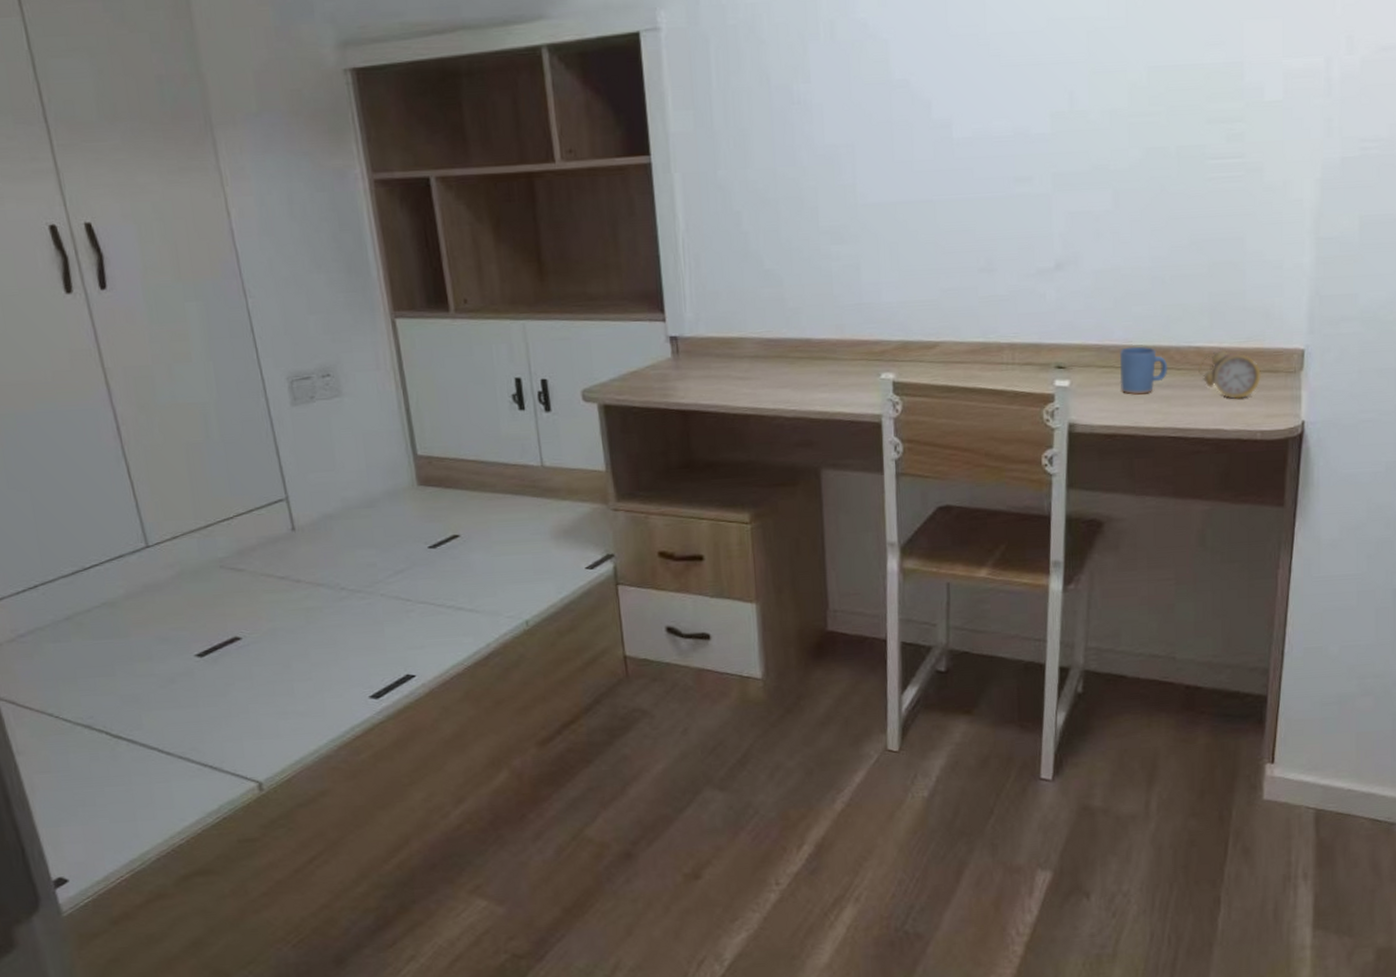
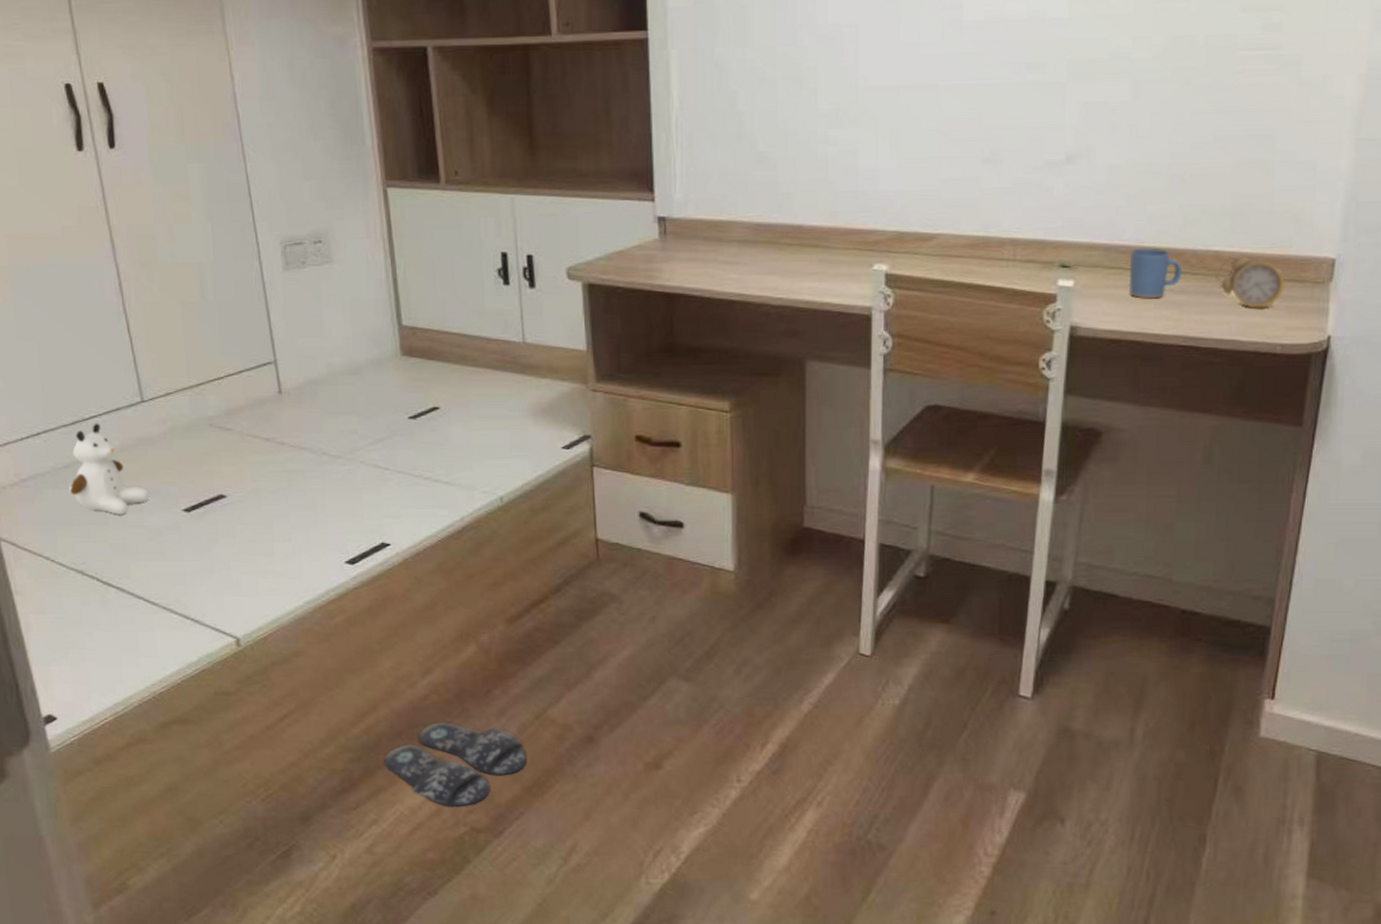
stuffed animal: none [71,572,159,665] -> present [69,423,149,515]
slippers: none [418,850,565,935] -> present [383,721,527,806]

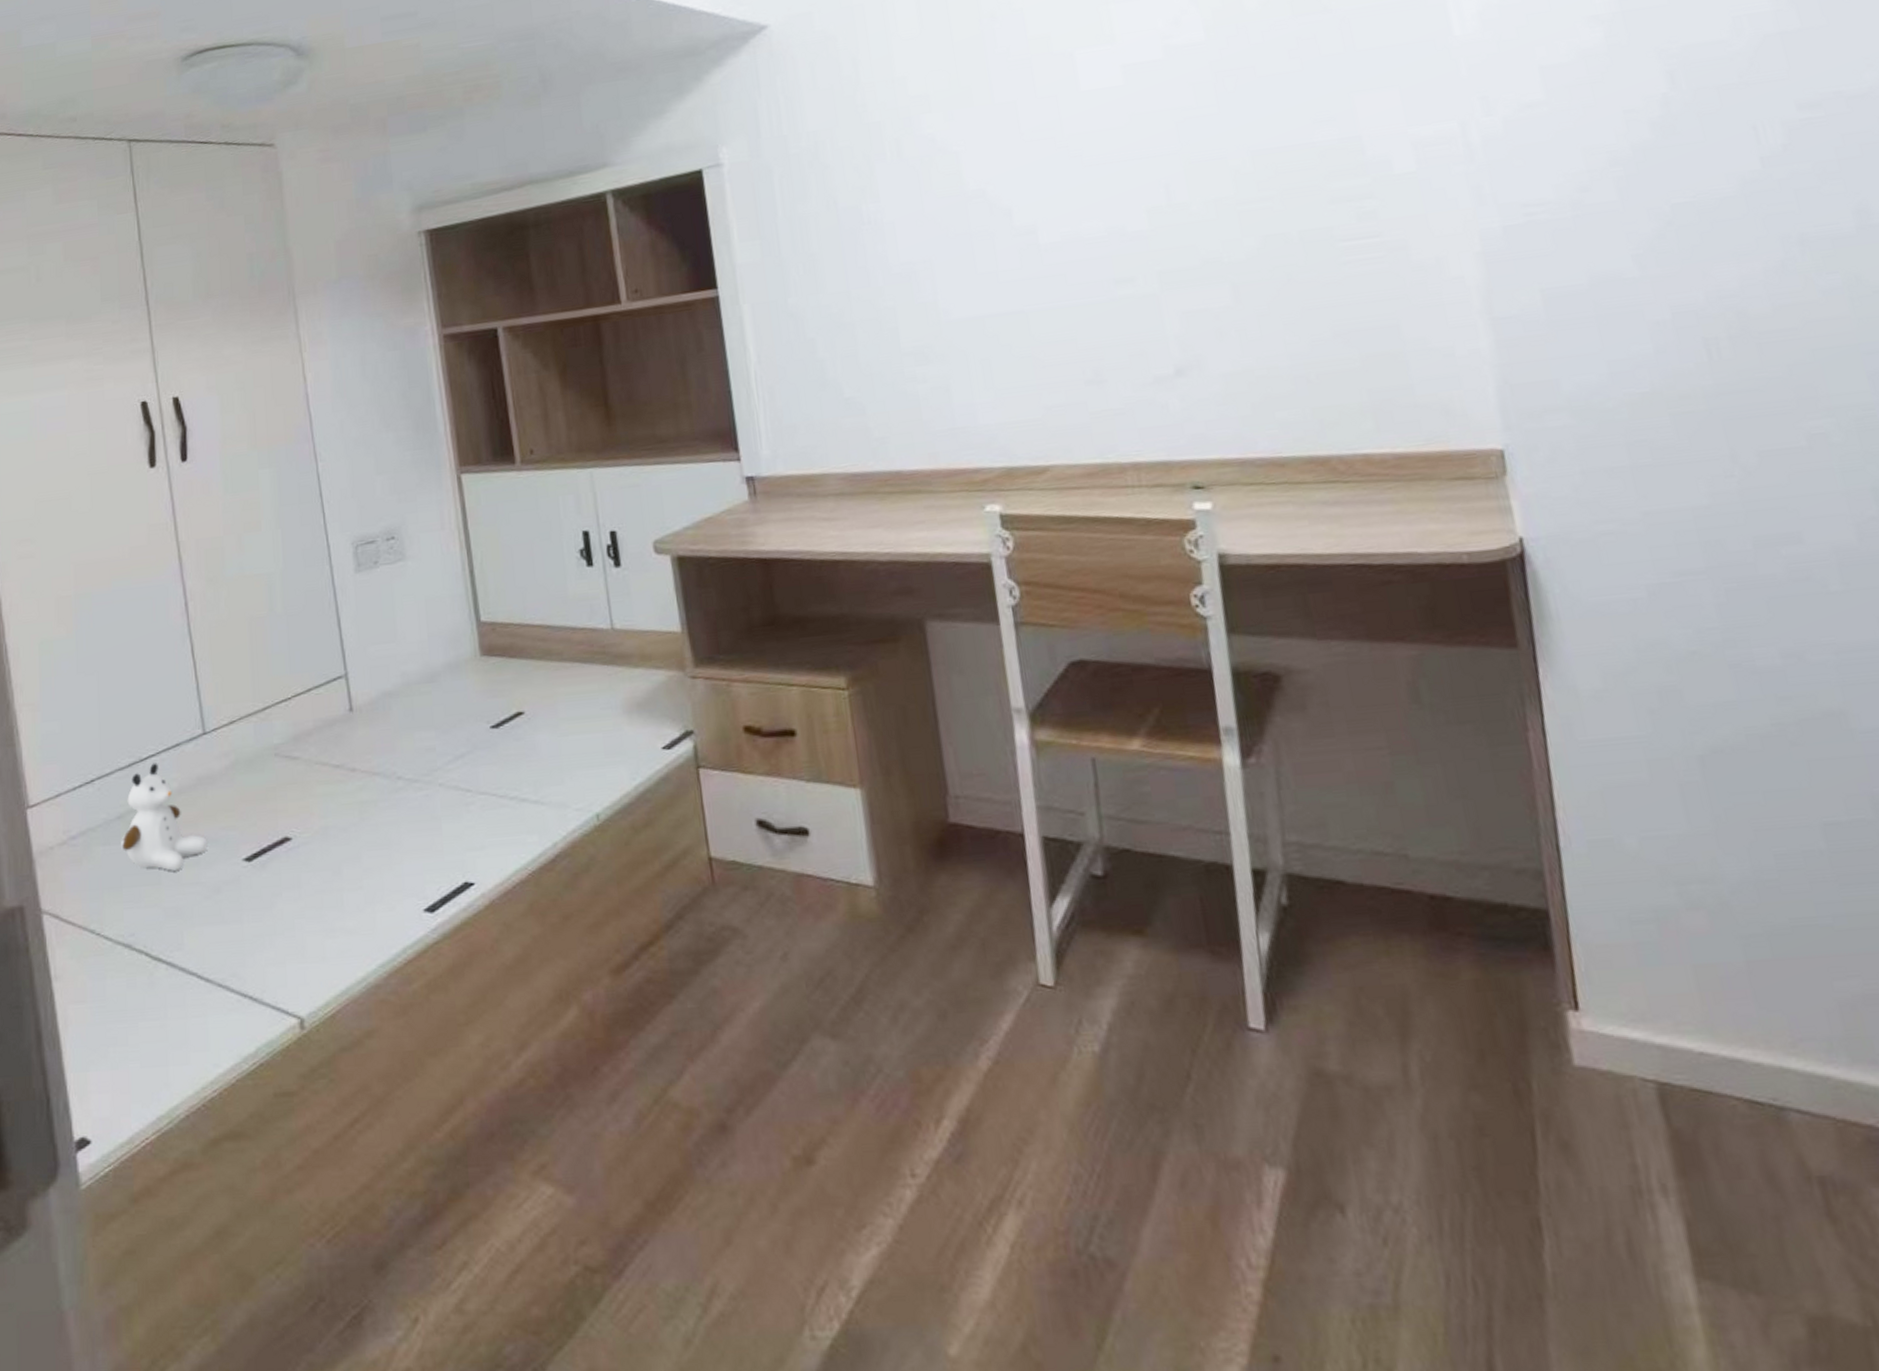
slippers: present [383,721,527,806] -> none [473,1114,647,1236]
mug: present [1128,247,1183,299] -> none [1268,457,1333,515]
alarm clock: present [1215,255,1287,308] -> none [1371,456,1454,514]

